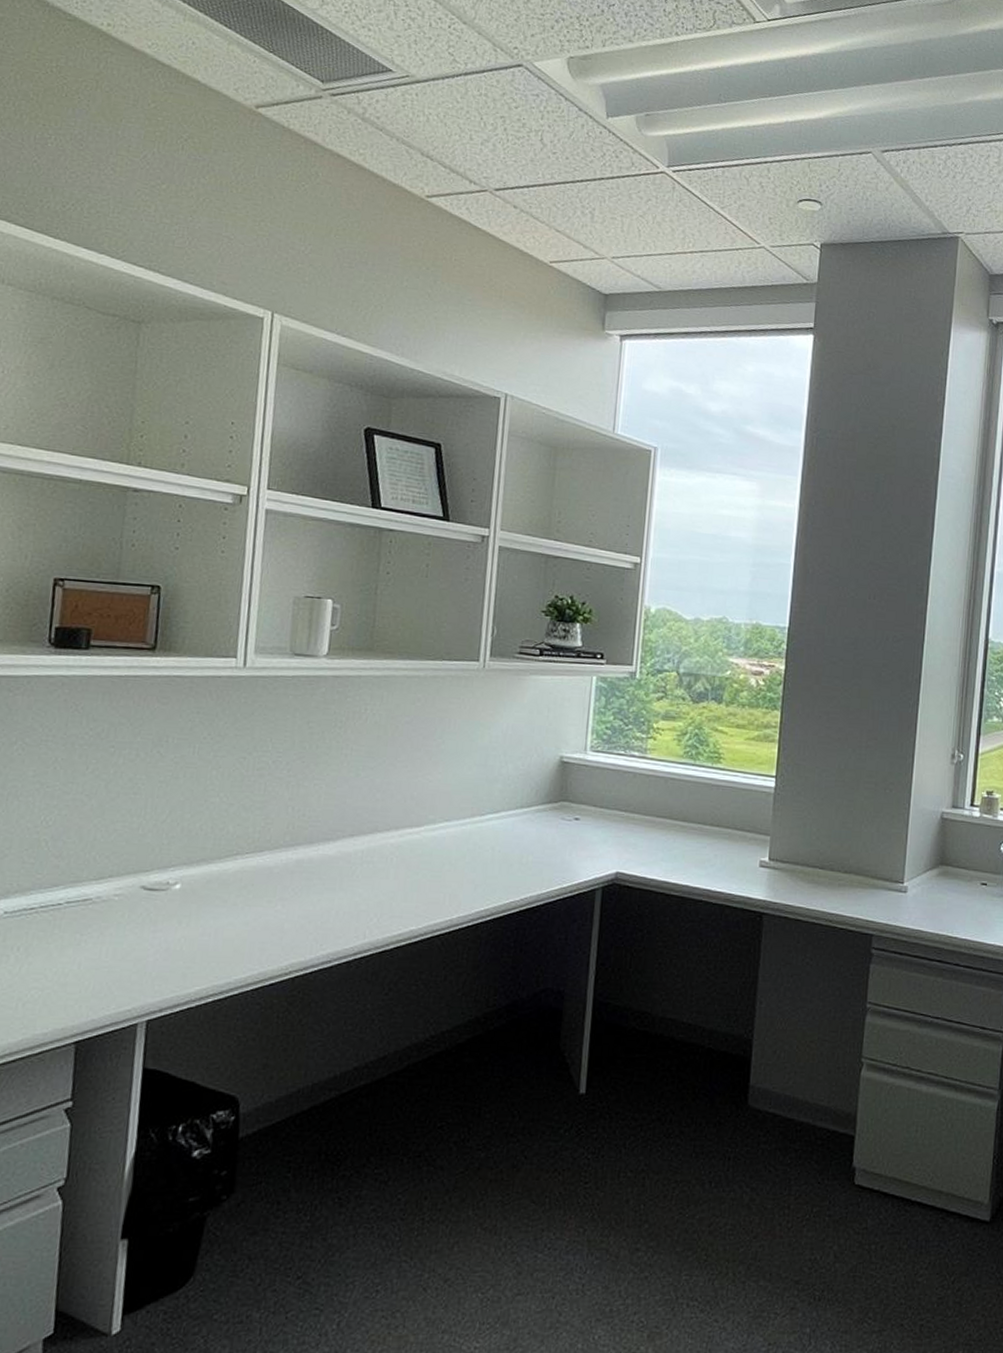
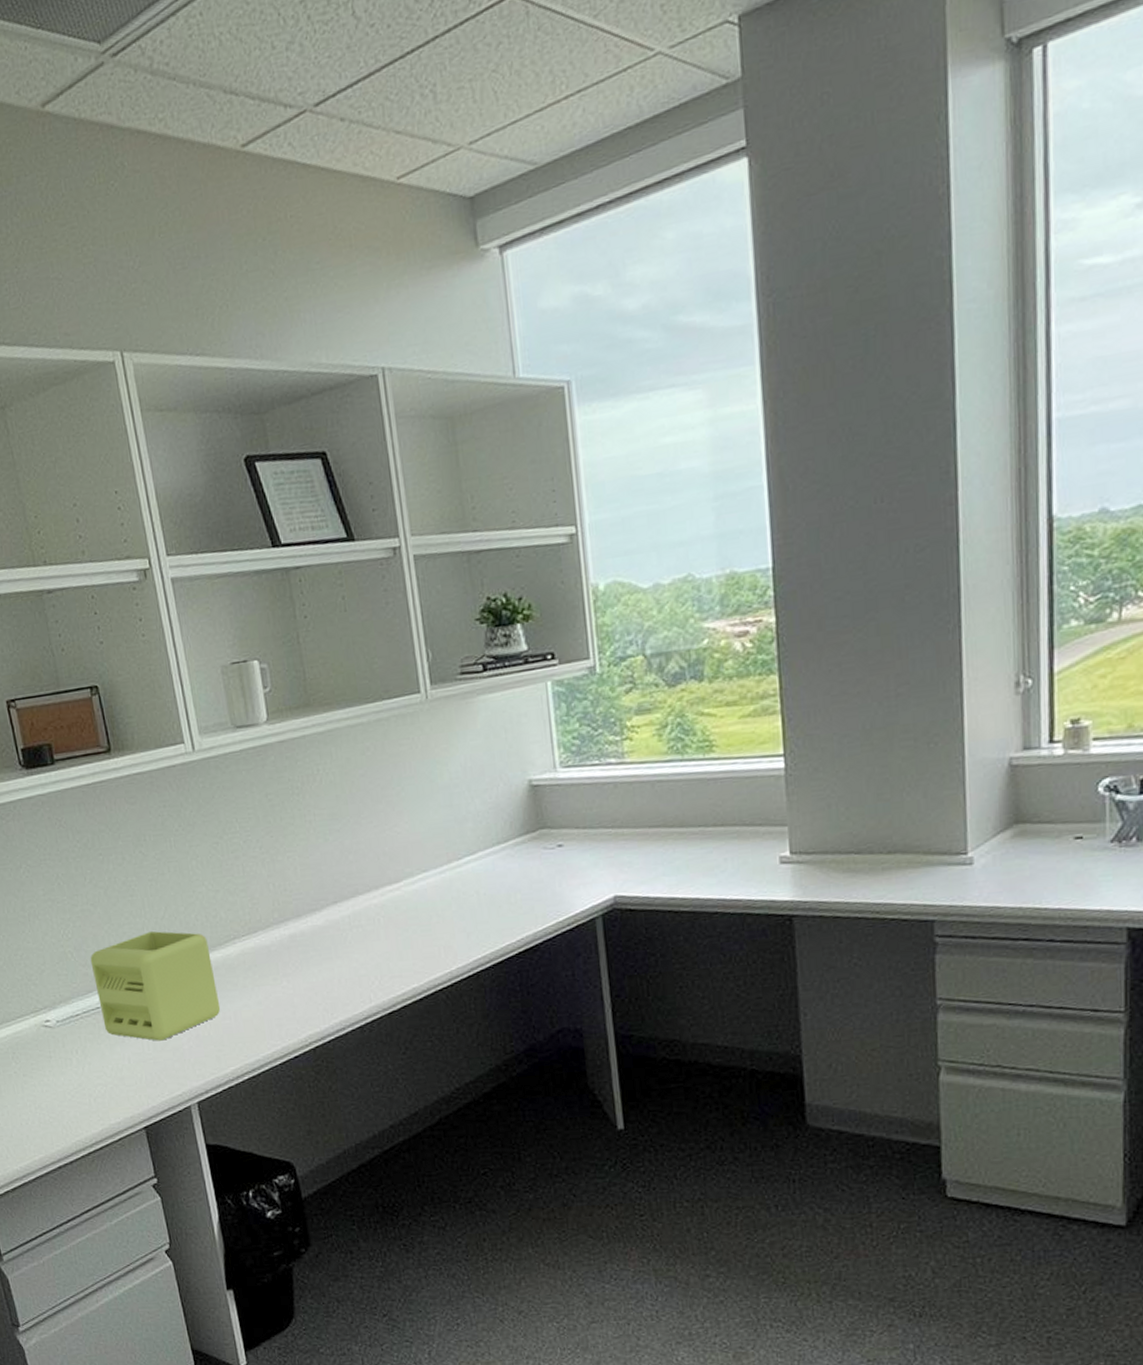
desk organizer: none [61,833,207,949] -> present [90,931,221,1041]

